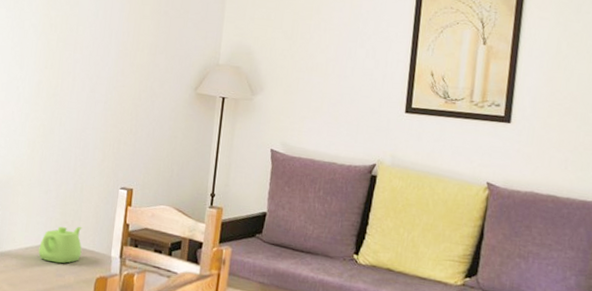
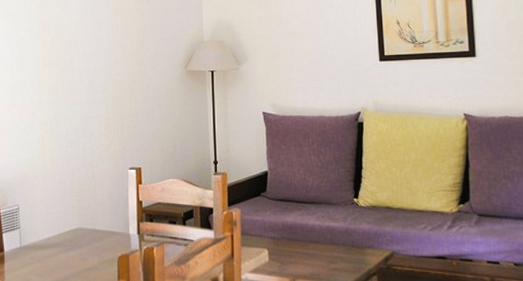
teapot: present [38,226,82,264] -> none [61,210,101,248]

